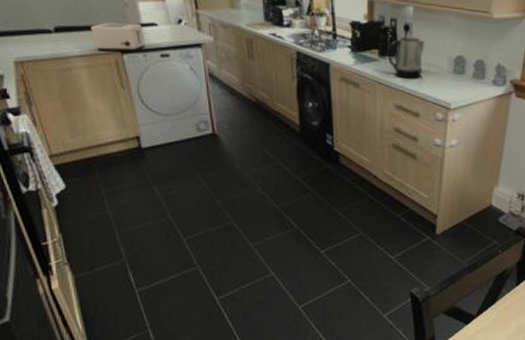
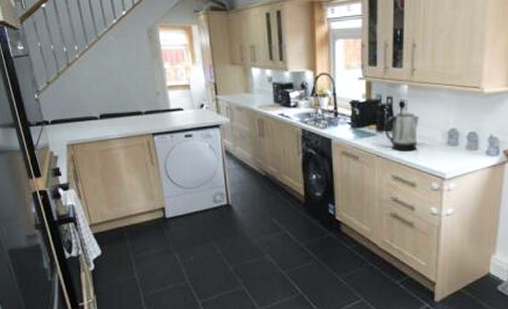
toaster: present [91,23,145,52] -> none [129,109,173,134]

